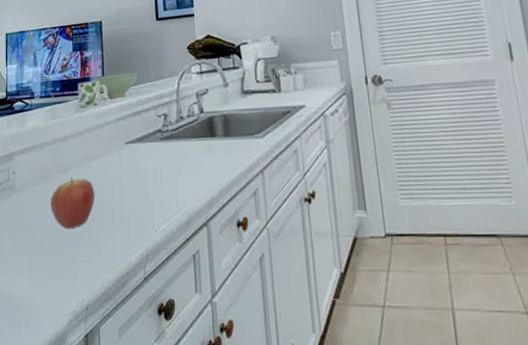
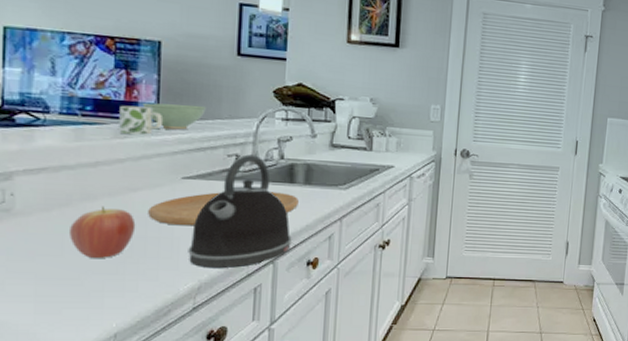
cutting board: none [103,148,221,191] -> present [148,192,299,226]
kettle: none [135,112,220,233] -> present [188,154,292,268]

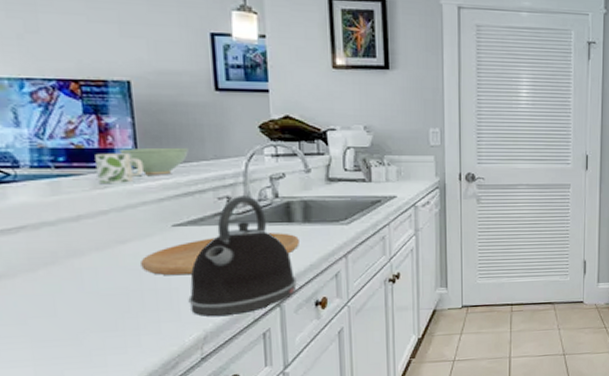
fruit: present [70,206,136,259] -> none [59,261,130,317]

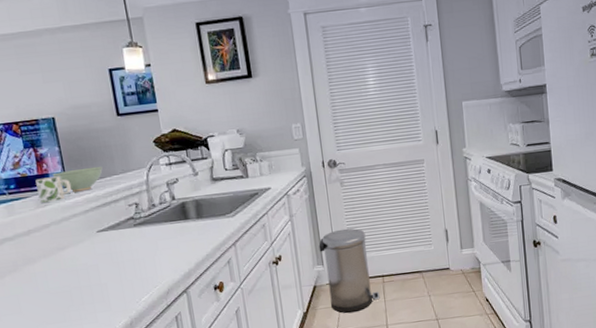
cutting board: present [141,233,299,276] -> none [77,229,196,274]
kettle: present [188,195,297,316] -> none [115,200,197,306]
pedal bin: none [444,250,506,343] -> present [318,228,380,314]

